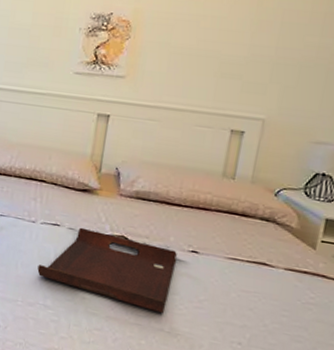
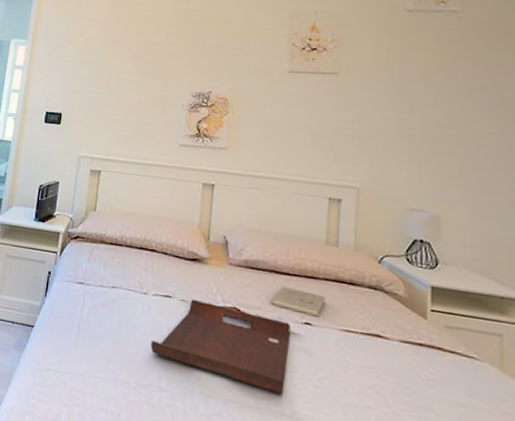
book: none [159,216,216,246] -> present [271,286,326,317]

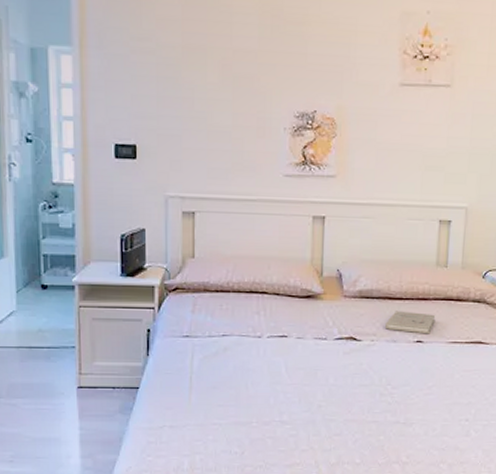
serving tray: present [150,298,291,395] -> none [269,335,404,407]

